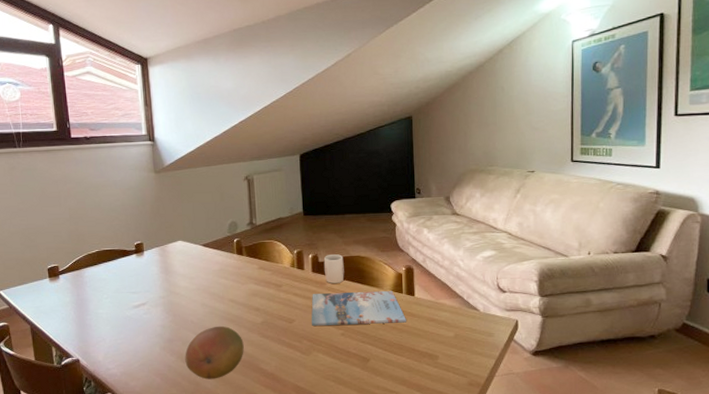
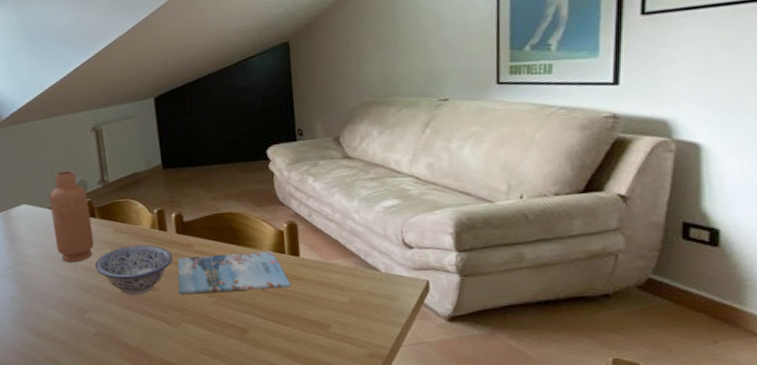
fruit: present [185,326,244,380] -> none [39,296,104,355]
vase: none [203,212,240,294] -> present [49,170,94,262]
bowl: none [240,281,308,326] -> present [95,244,173,296]
mug: present [323,254,345,283] -> none [189,212,215,246]

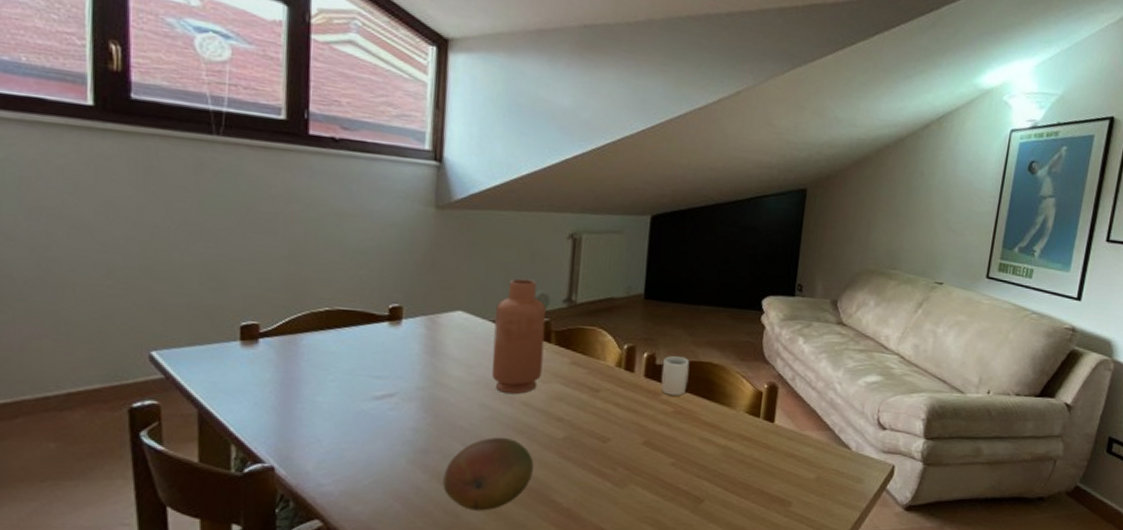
fruit: none [39,296,104,355] -> present [442,437,534,511]
bowl: present [95,244,173,296] -> none [537,383,635,445]
magazine: present [177,250,291,294] -> none [634,406,759,456]
mug: none [189,212,215,246] -> present [660,356,690,396]

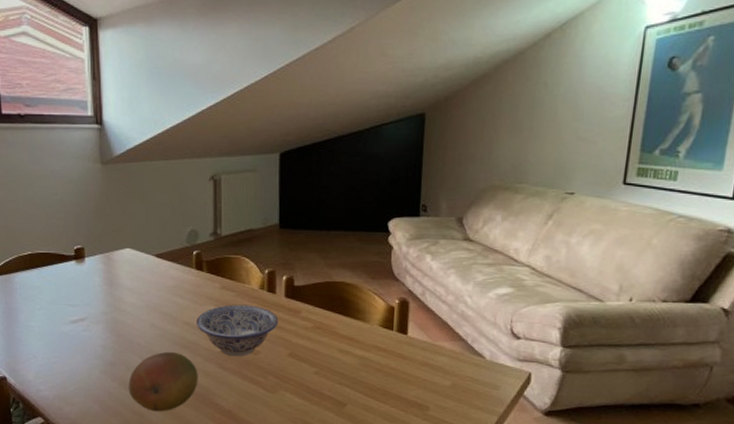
vase: present [491,278,547,394] -> none [156,218,198,315]
bowl: none [537,383,635,445] -> present [196,304,279,357]
mug: present [660,356,690,396] -> none [299,278,325,313]

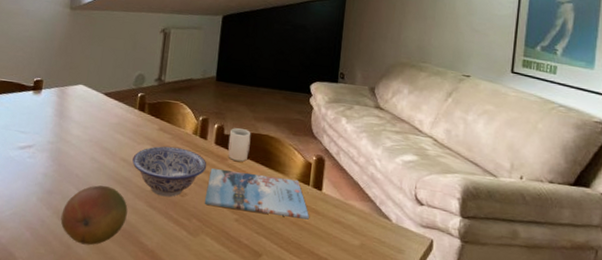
magazine: none [281,323,395,365] -> present [205,168,309,220]
mug: none [299,278,325,313] -> present [227,128,251,162]

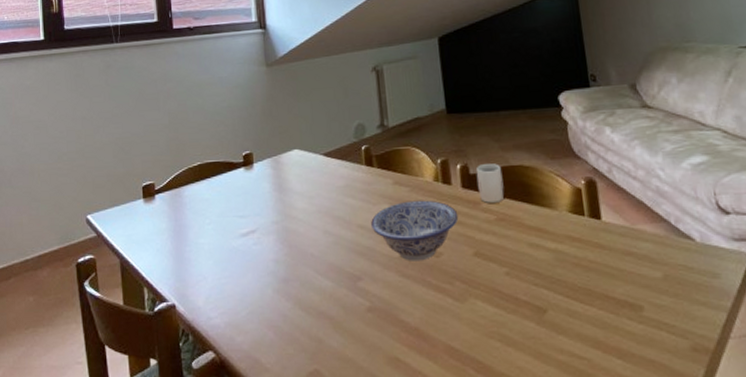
fruit: present [60,185,128,245] -> none [303,260,379,335]
magazine: present [205,168,309,220] -> none [463,211,593,261]

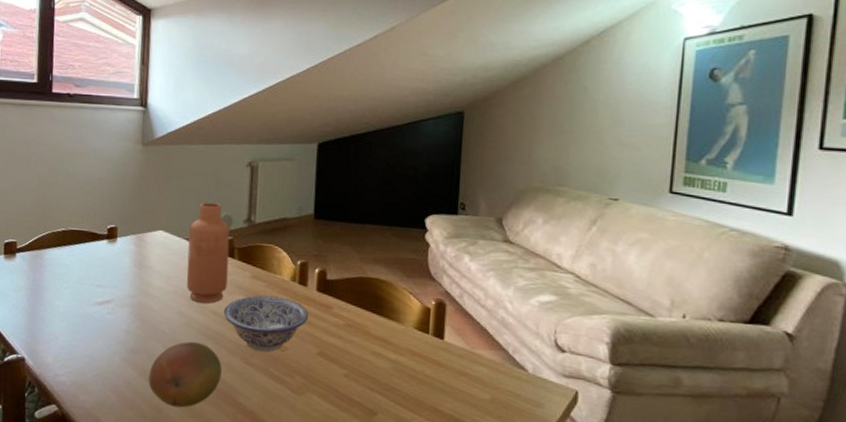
fruit: none [303,260,379,335] -> present [148,341,222,408]
vase: none [324,112,371,218] -> present [186,202,231,303]
mug: present [476,164,505,203] -> none [331,272,358,310]

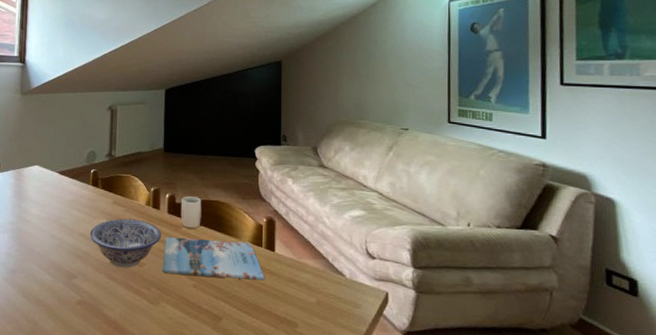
fruit: present [148,341,222,408] -> none [25,261,89,321]
vase: present [186,202,231,303] -> none [58,140,95,227]
magazine: none [309,318,430,373] -> present [163,237,264,281]
mug: none [331,272,358,310] -> present [180,196,202,228]

